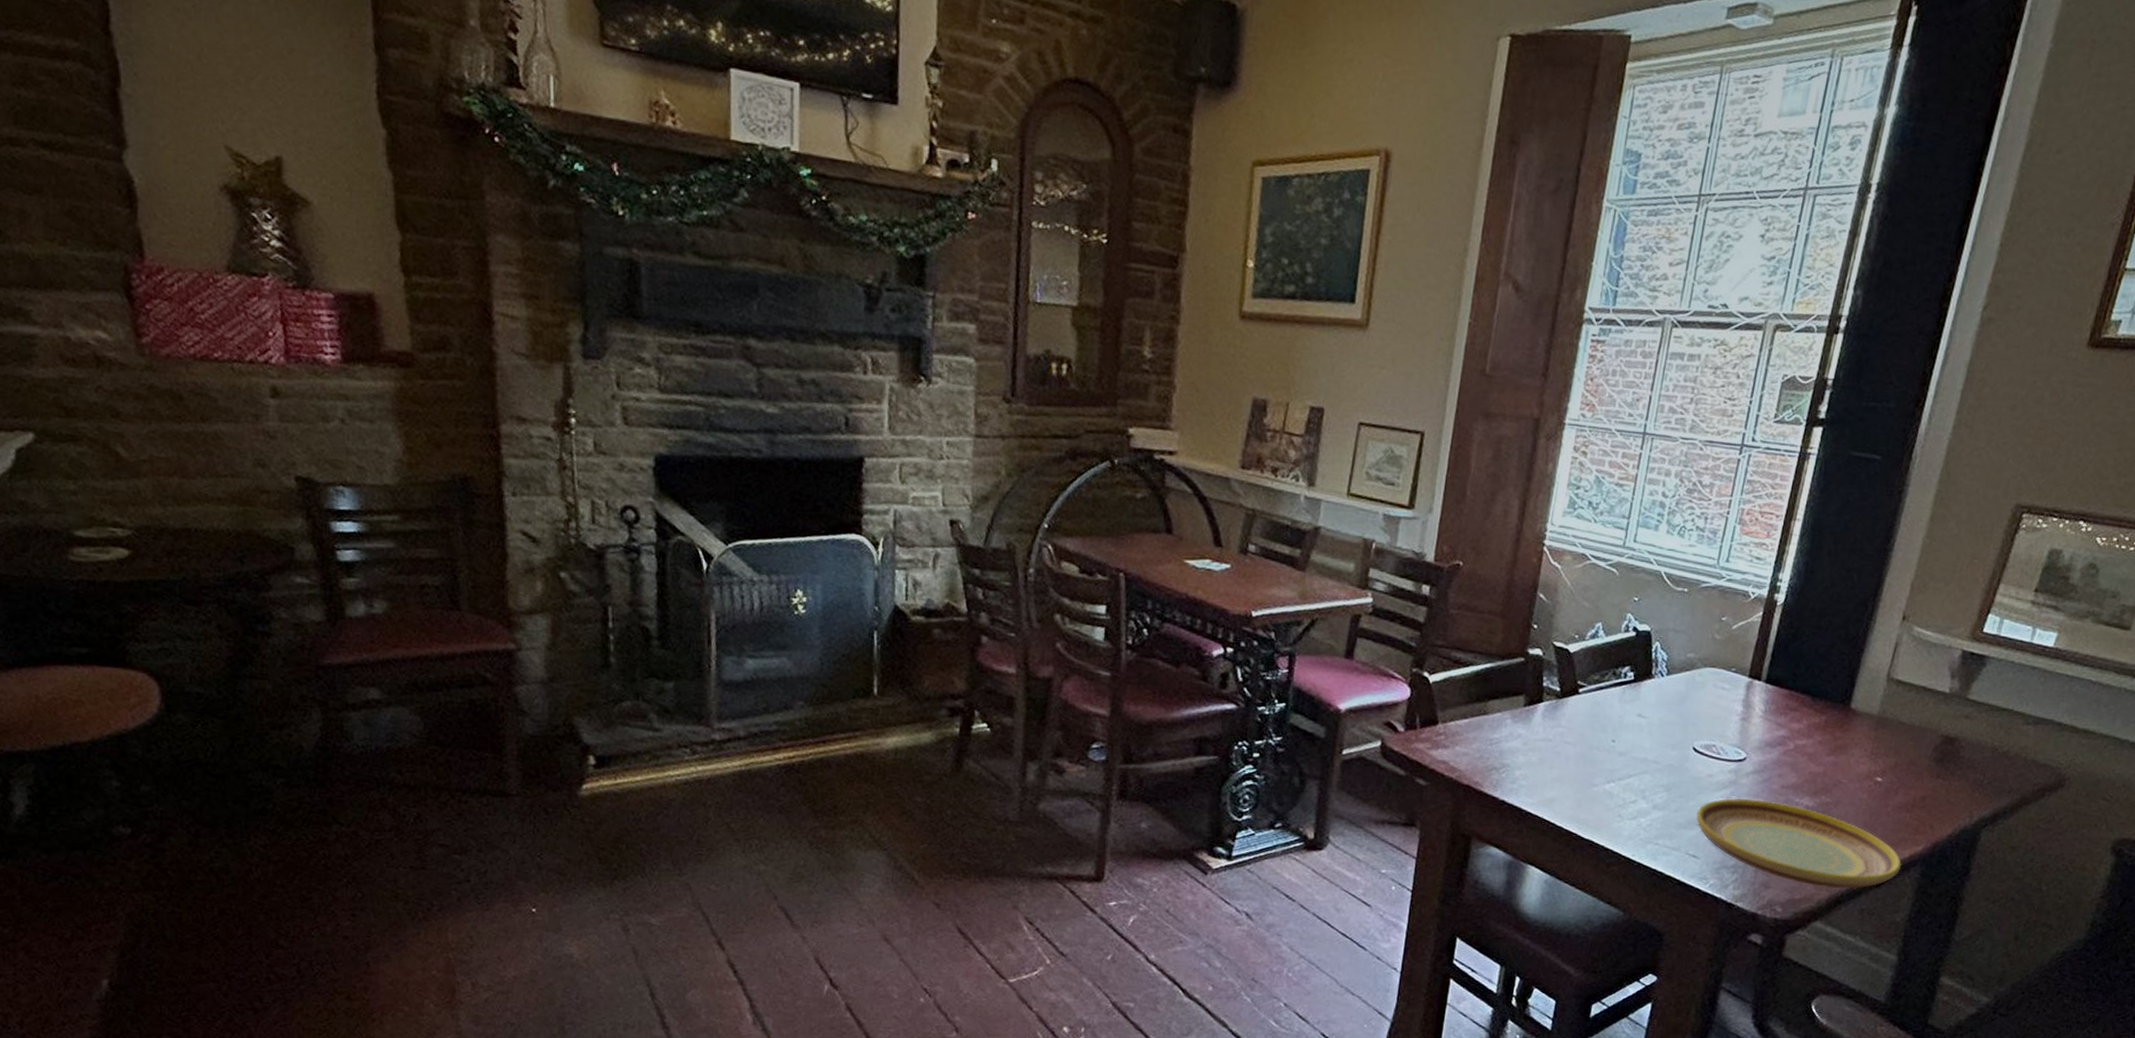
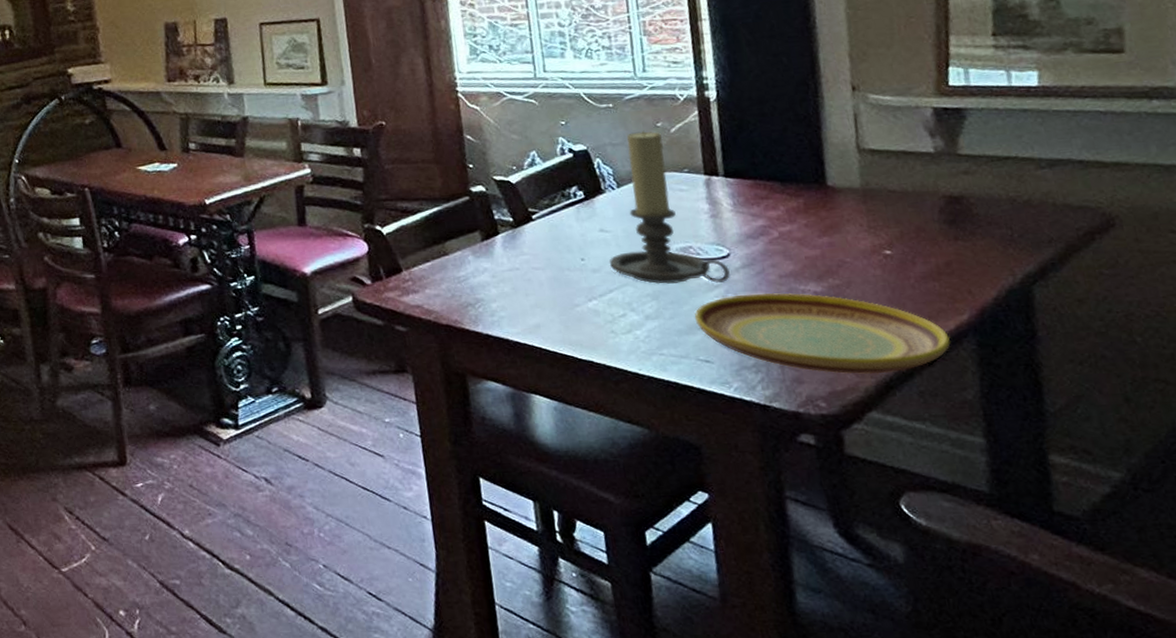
candle holder: none [1636,622,1741,784] -> present [609,130,730,284]

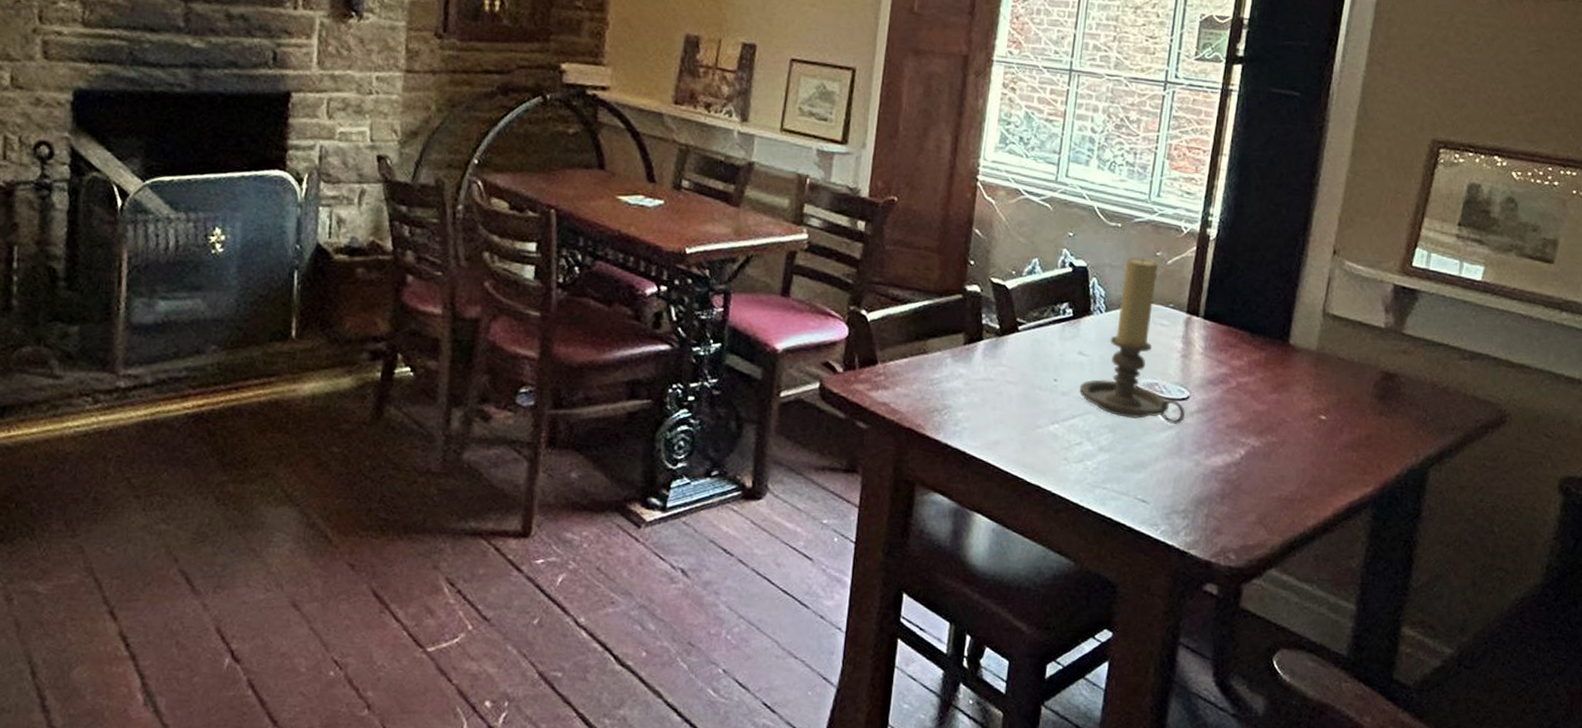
plate: present [694,292,951,375] -> none [1143,439,1353,534]

